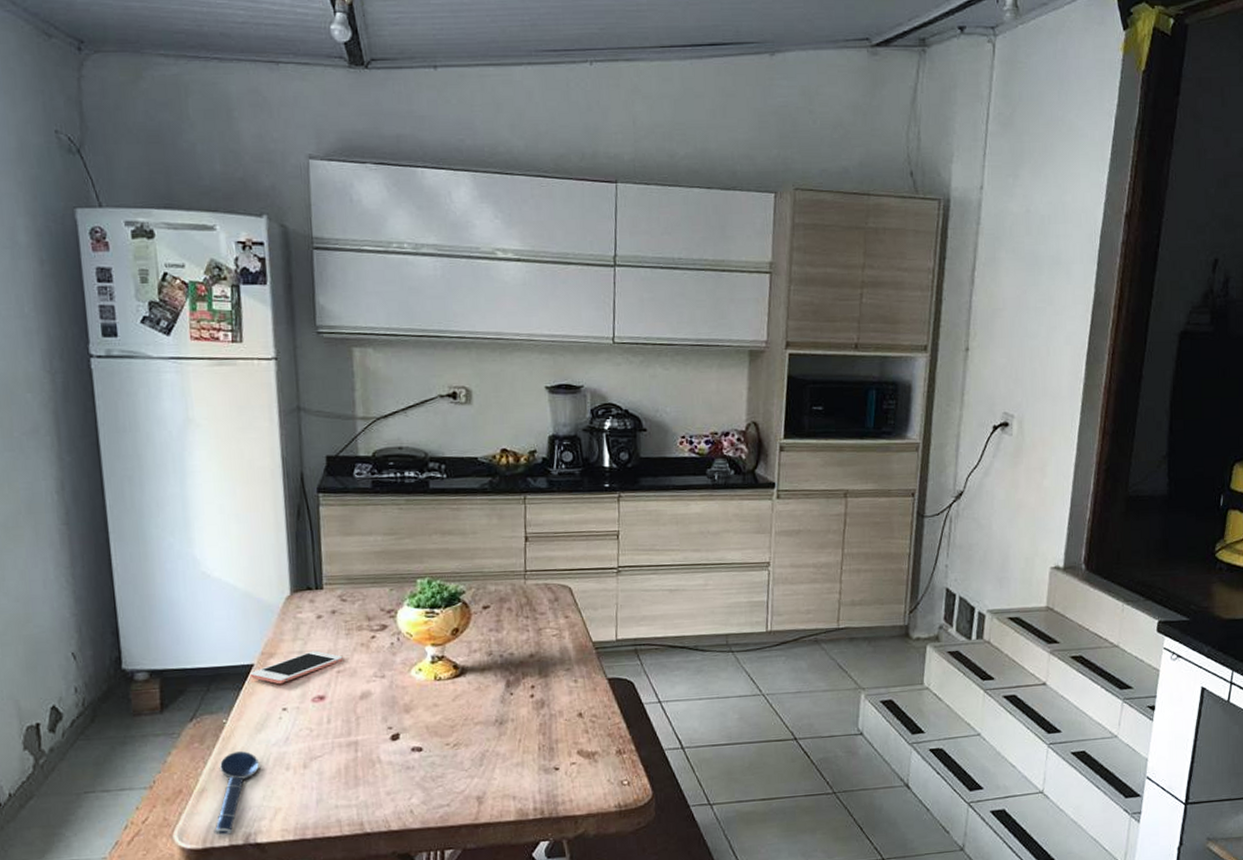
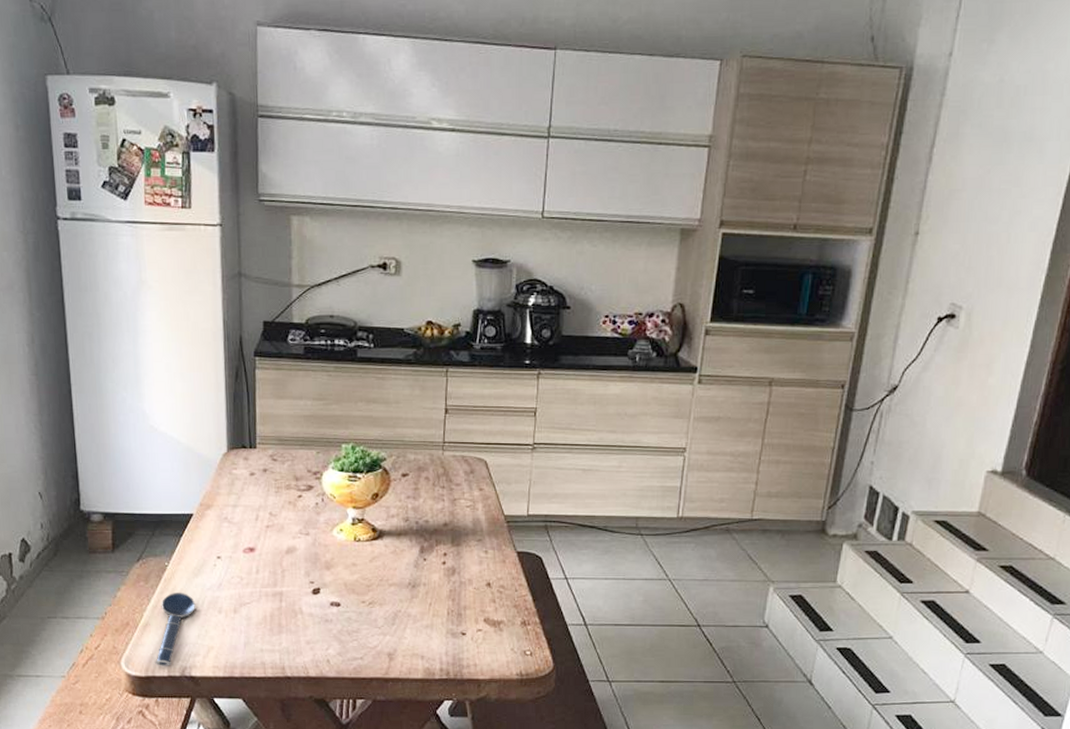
cell phone: present [249,650,343,685] -> none [189,505,272,534]

